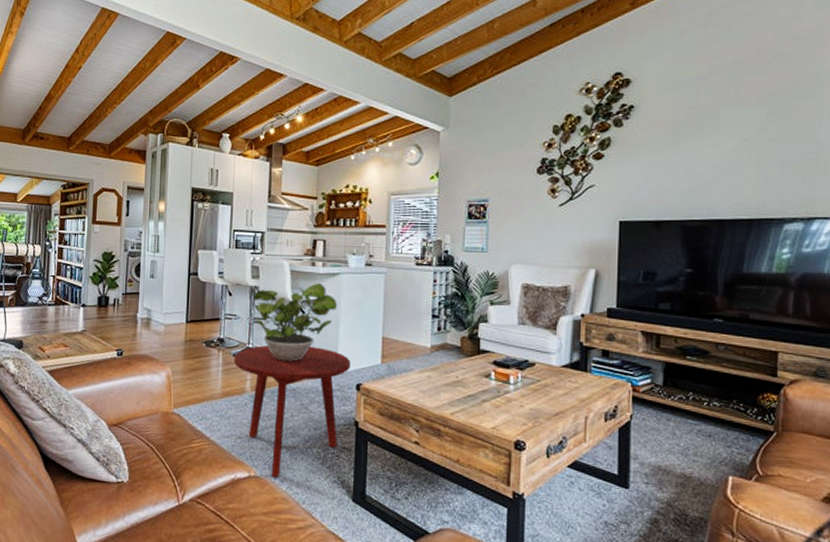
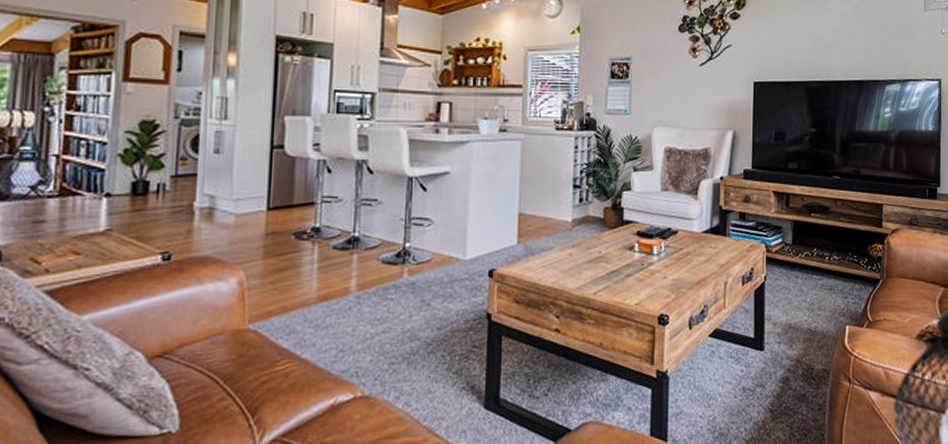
side table: present [234,345,350,478] -> none [334,230,482,395]
potted plant: present [253,283,338,361] -> none [360,154,467,250]

